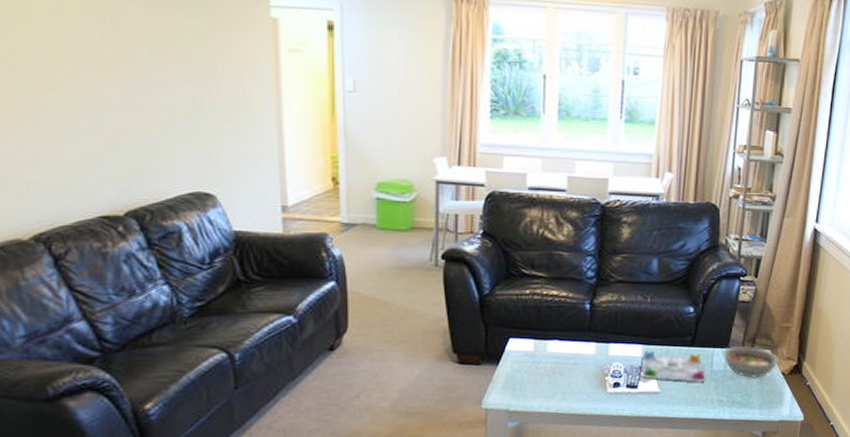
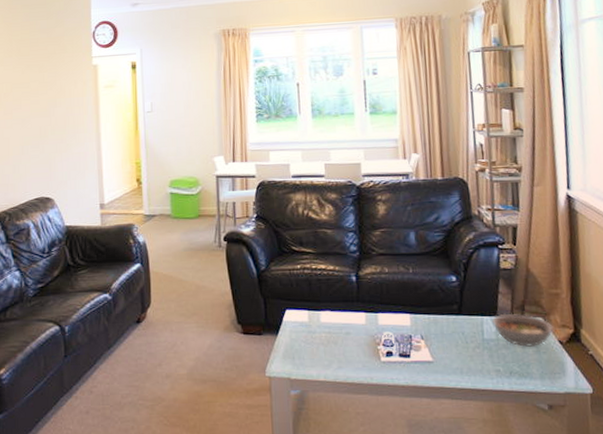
board game: present [641,350,706,382] -> none [410,319,479,351]

